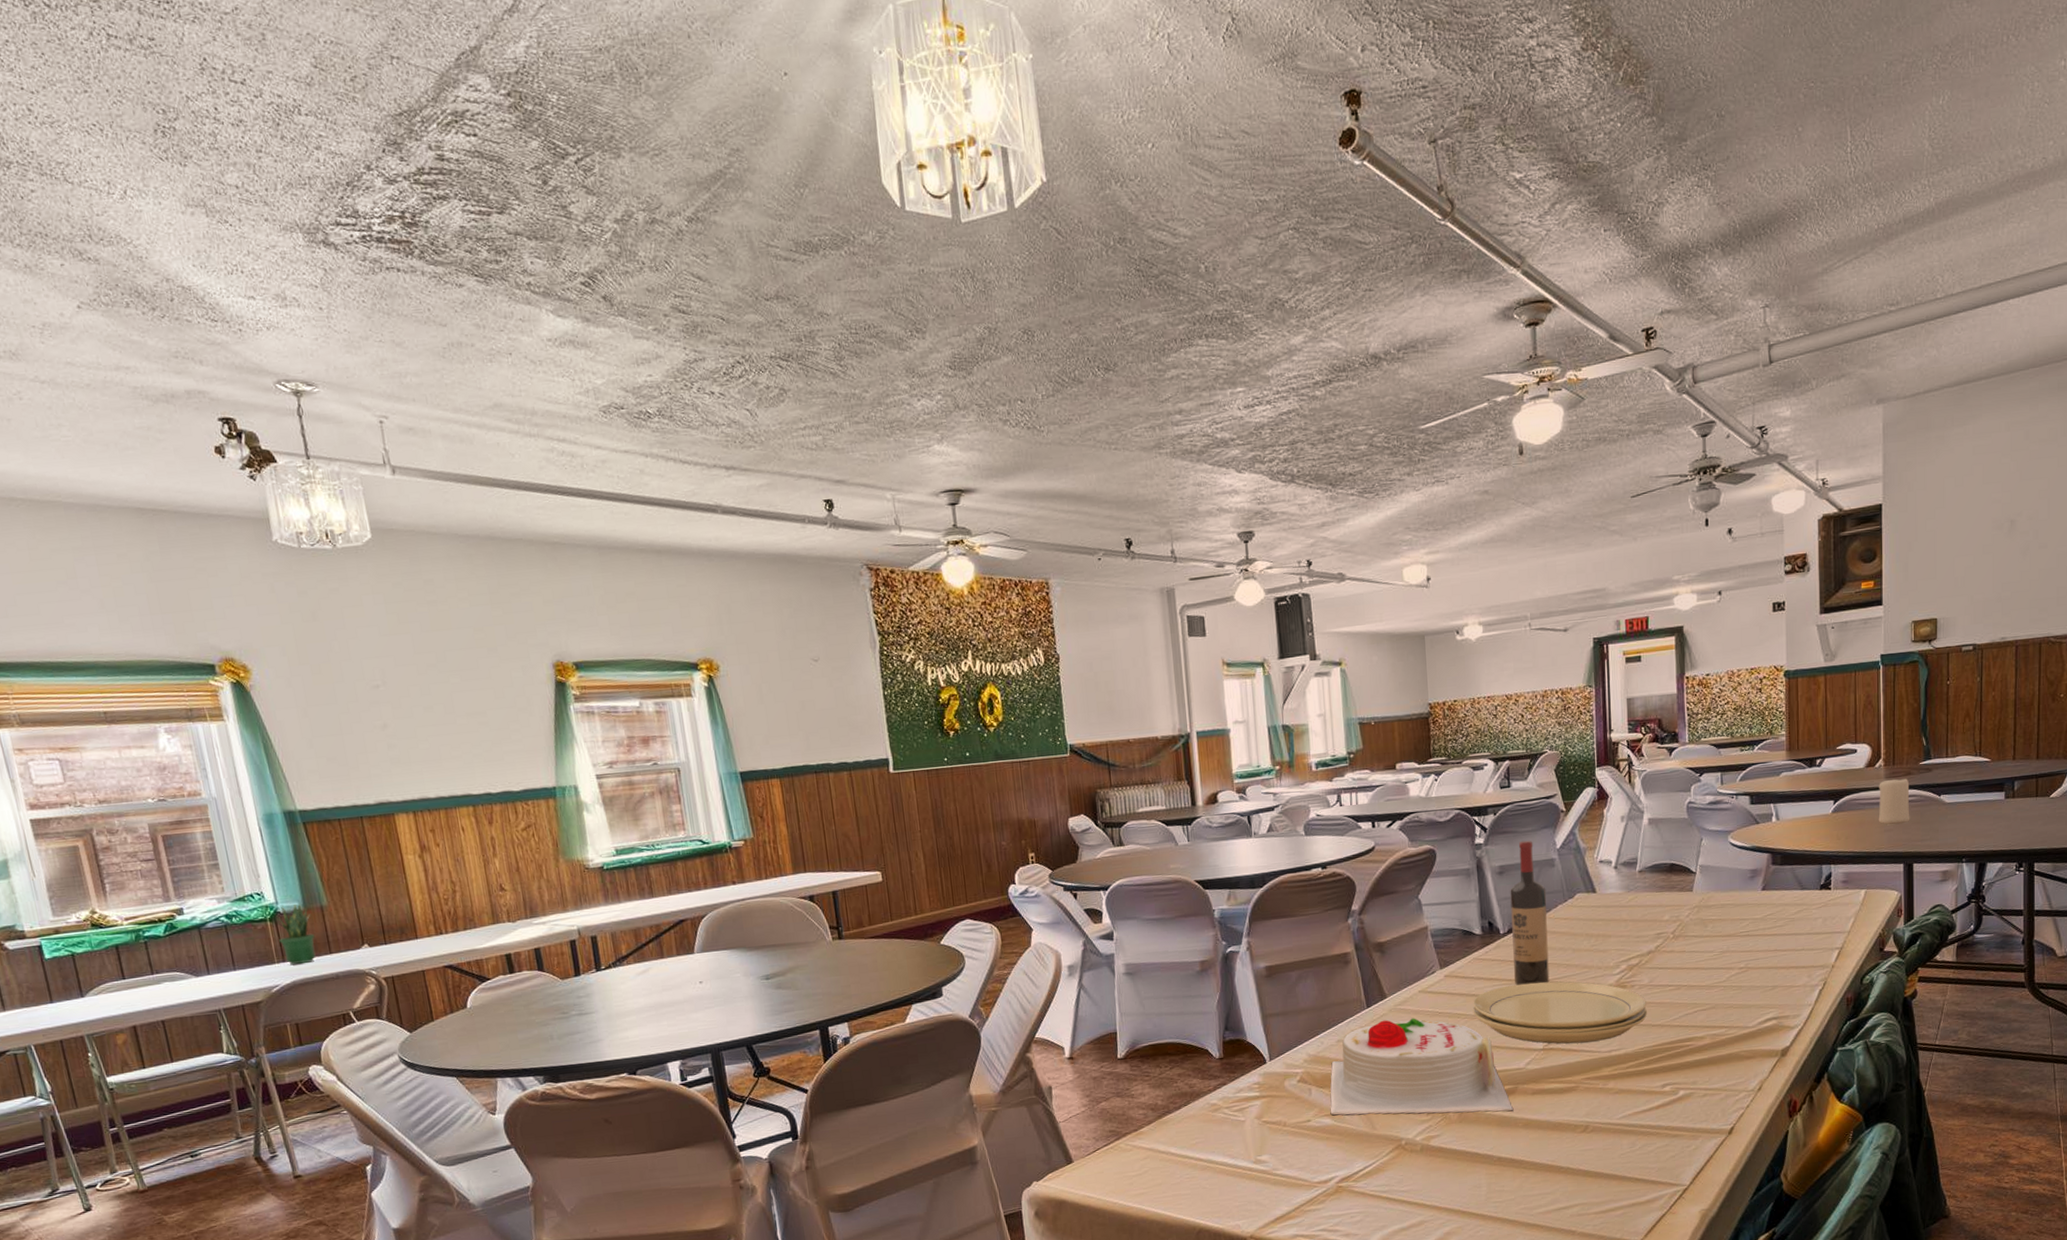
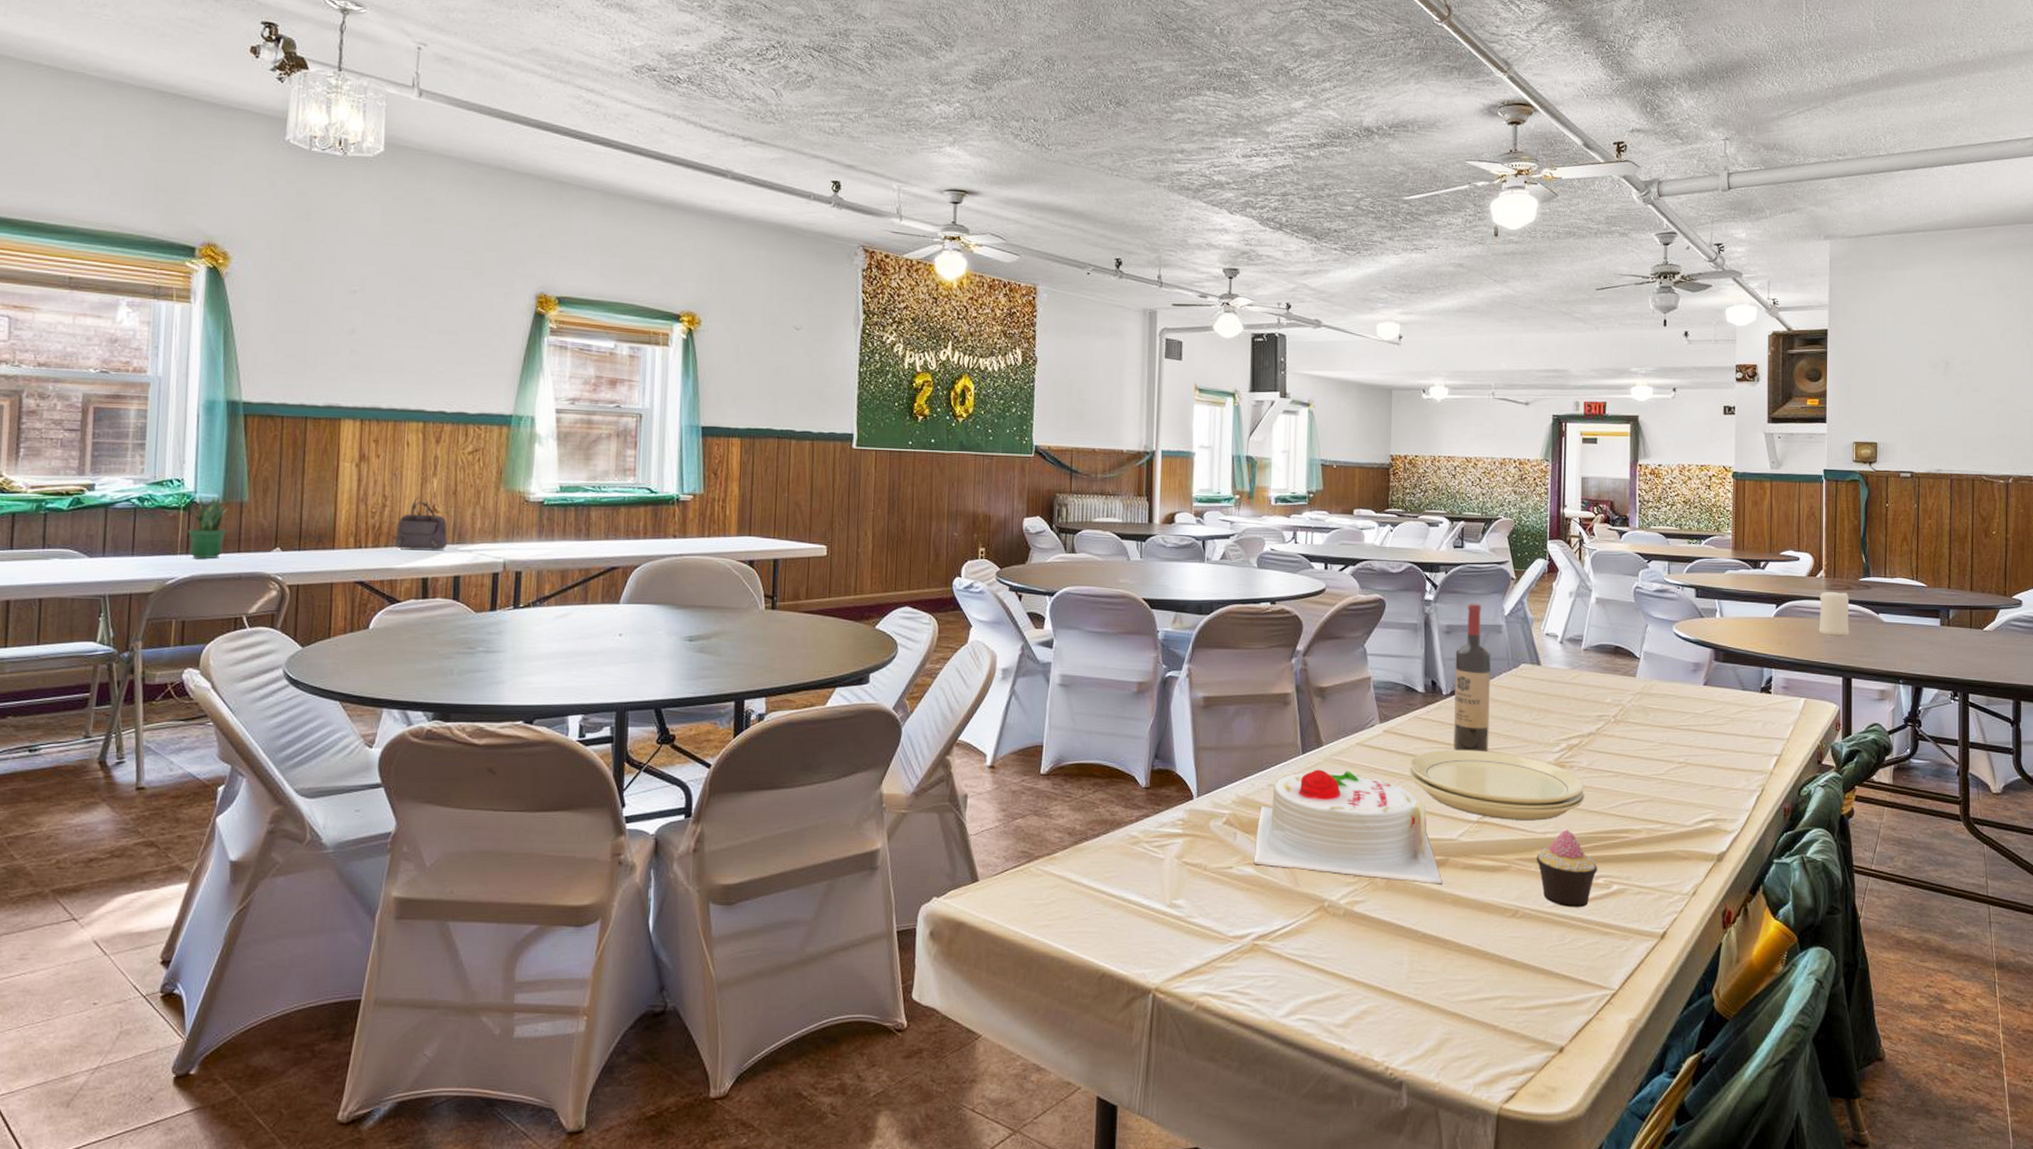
handbag: none [471,877,521,930] -> present [395,496,447,551]
cupcake: none [1603,1045,1664,1117] -> present [1536,829,1598,908]

